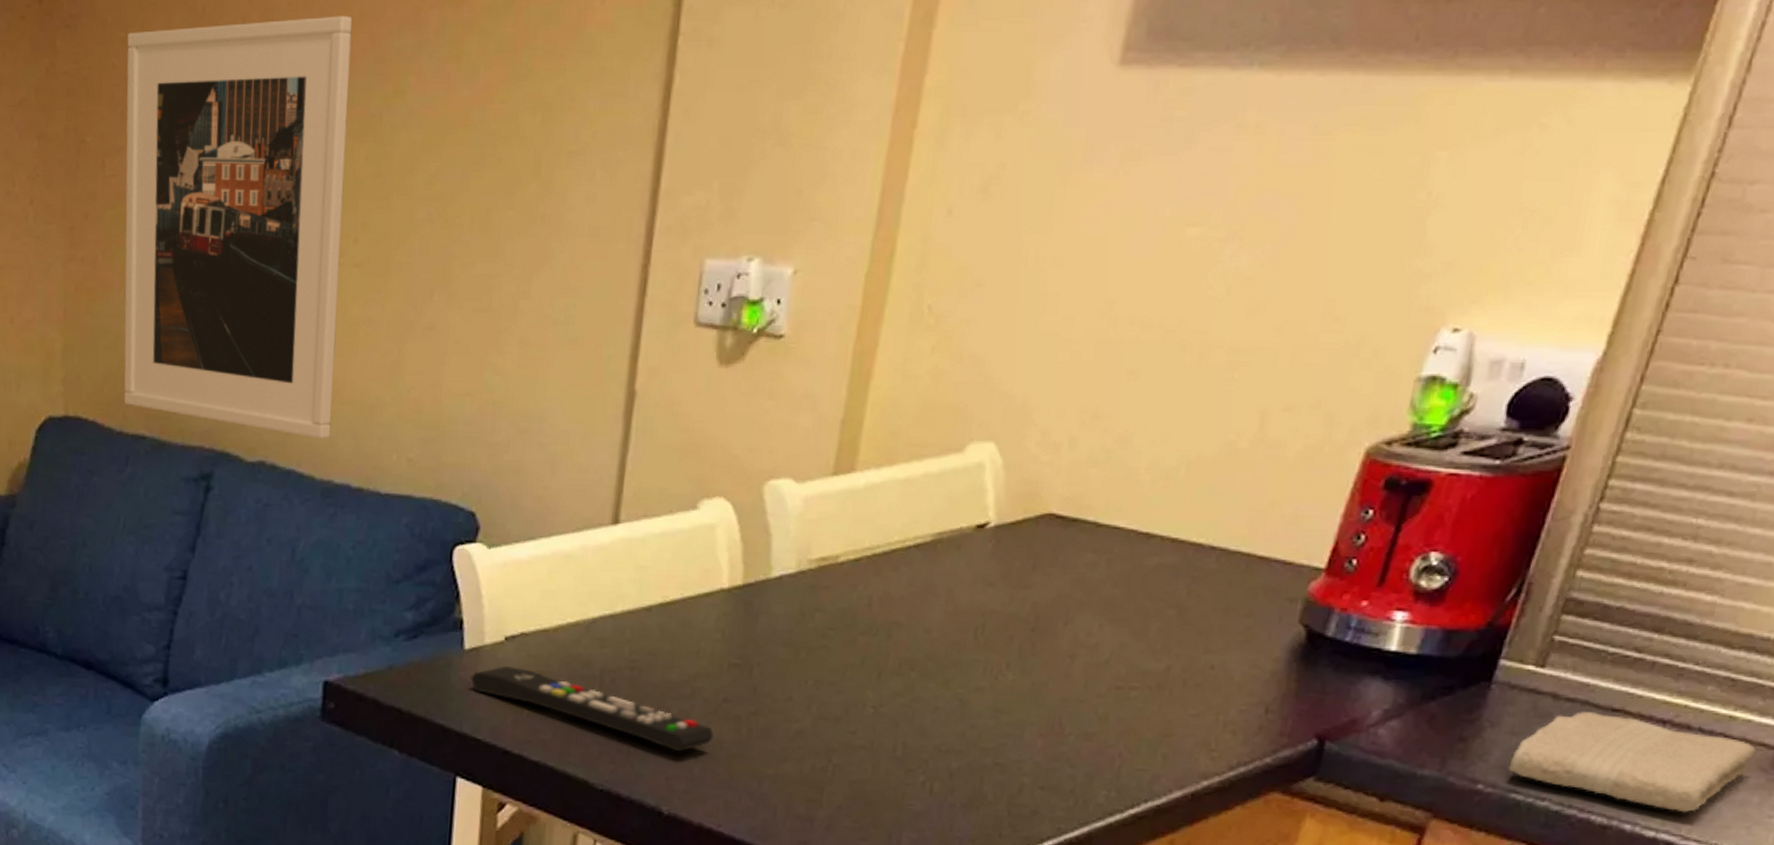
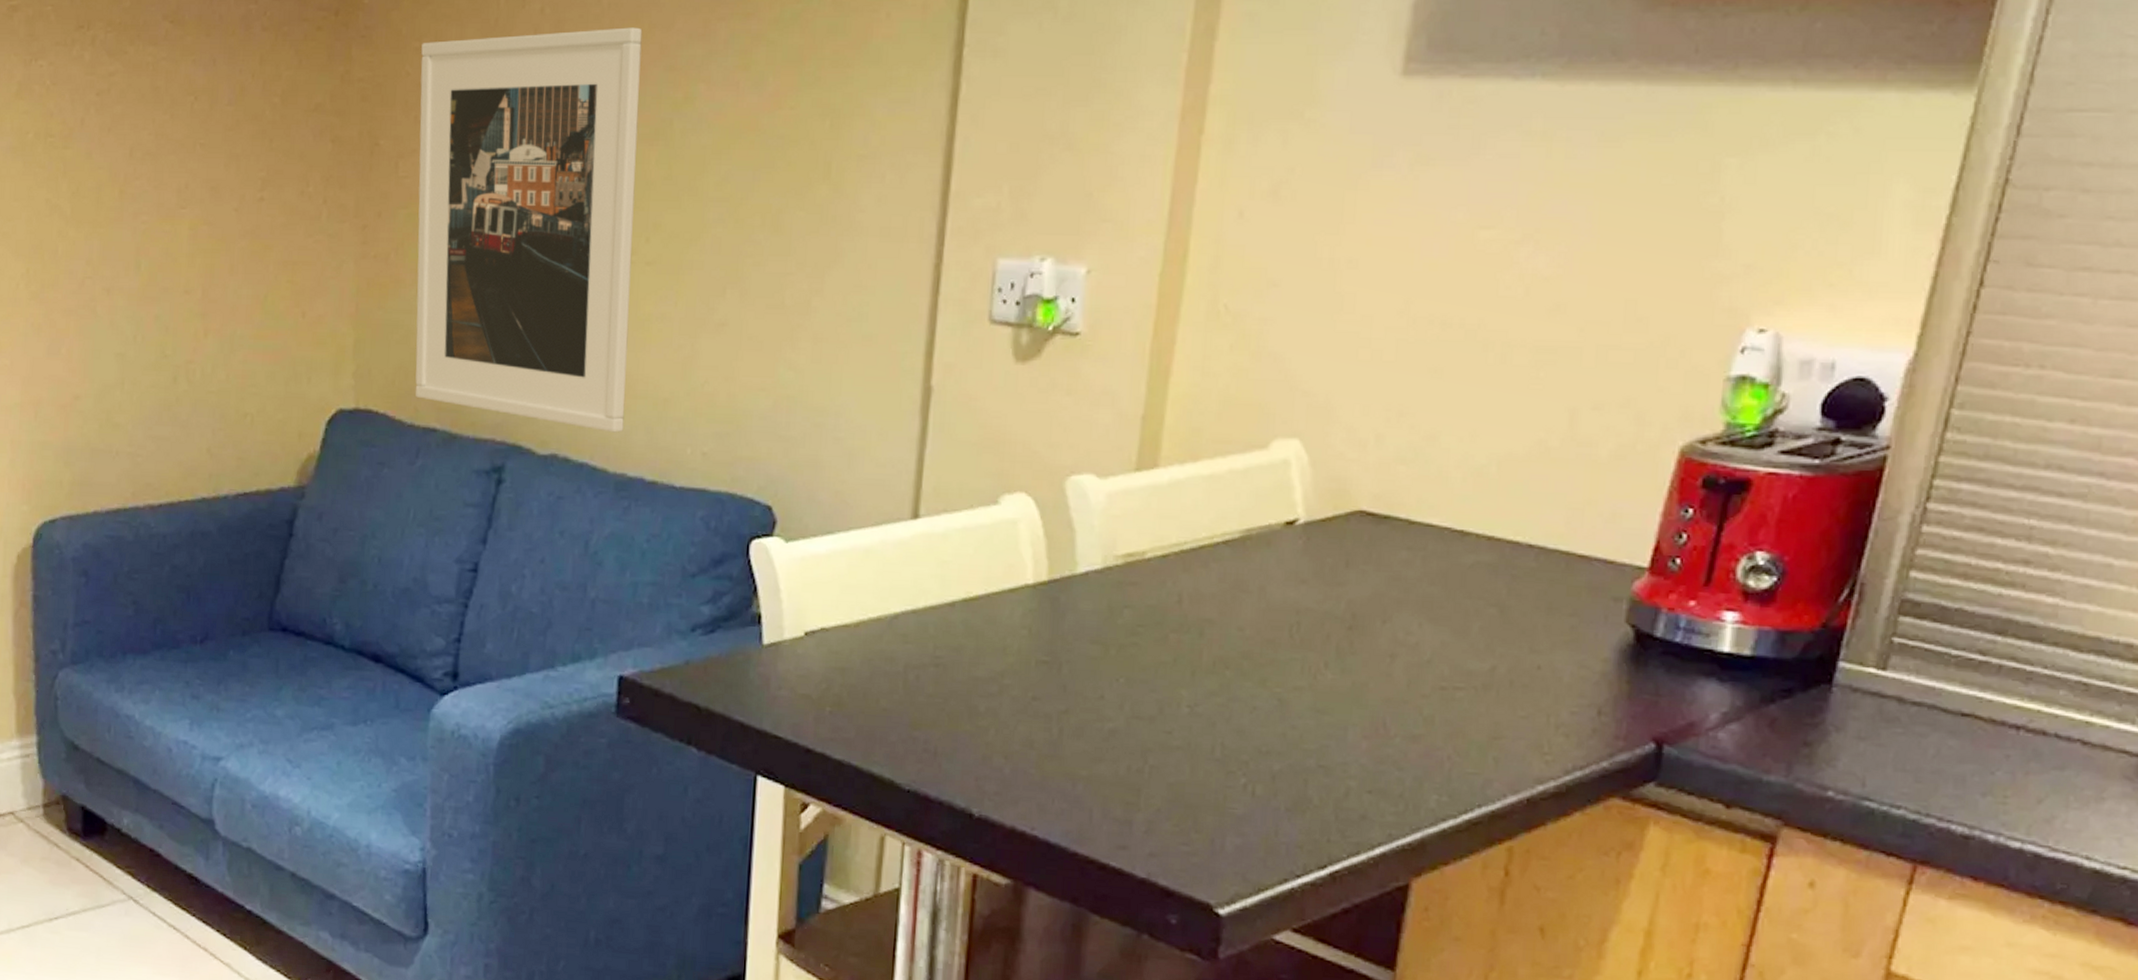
remote control: present [470,666,714,752] -> none [770,662,1023,751]
washcloth: present [1508,712,1757,813] -> none [1858,716,2118,823]

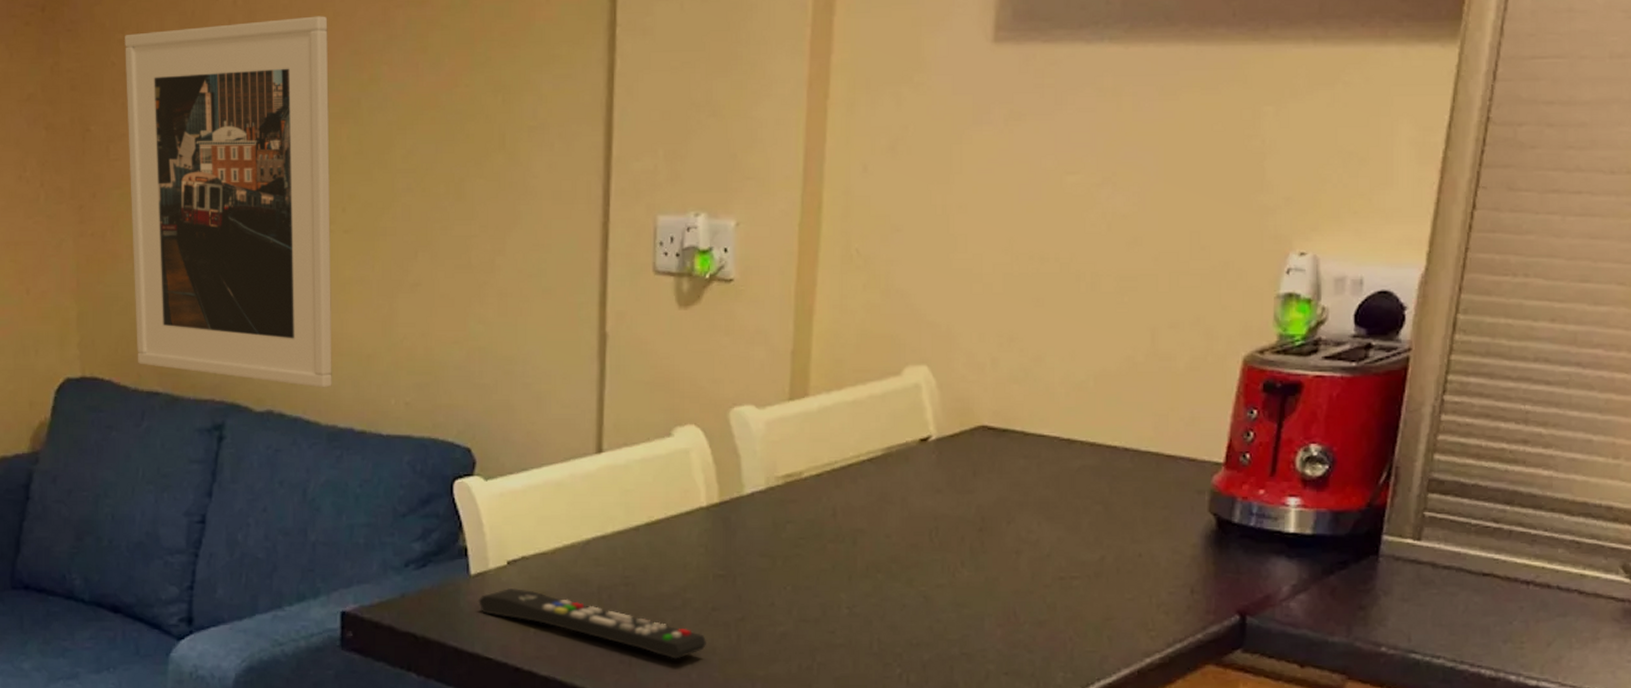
remote control: none [770,662,1023,751] -> present [478,588,706,659]

